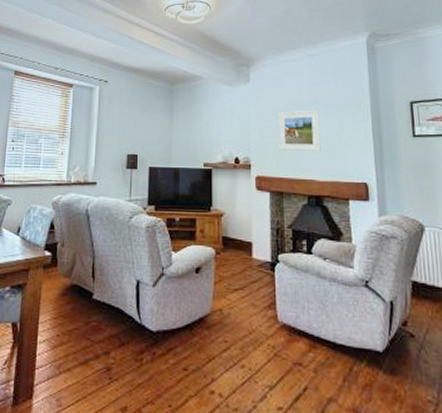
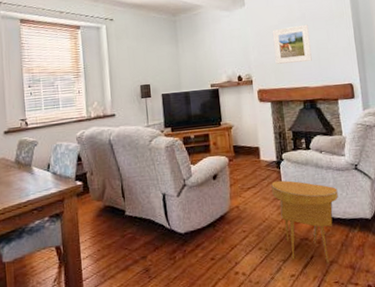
side table: none [263,285,343,401] -> present [271,180,338,263]

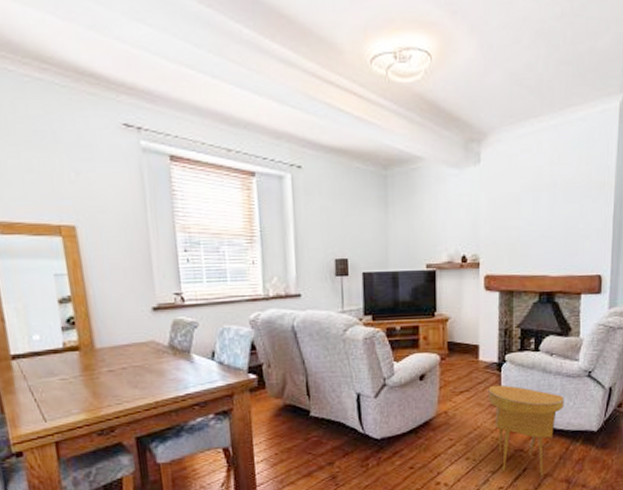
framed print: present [272,24,312,64] -> none [511,195,558,245]

